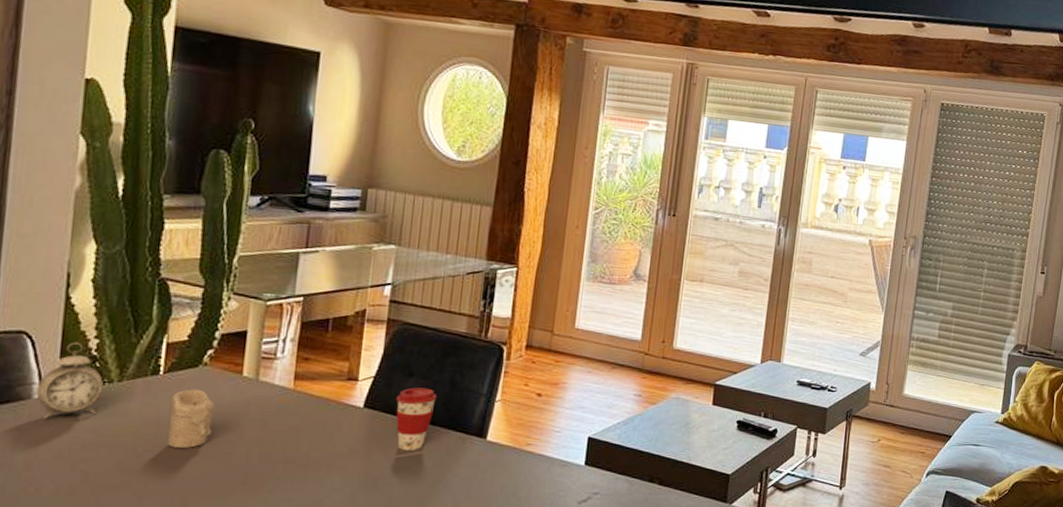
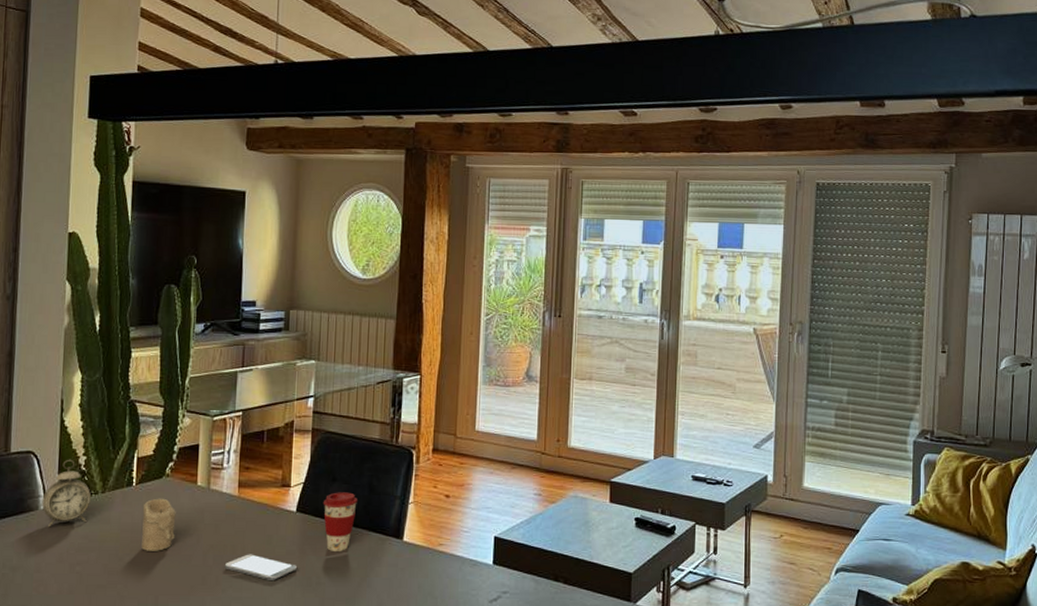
smartphone: none [273,452,362,482] -> present [225,554,298,581]

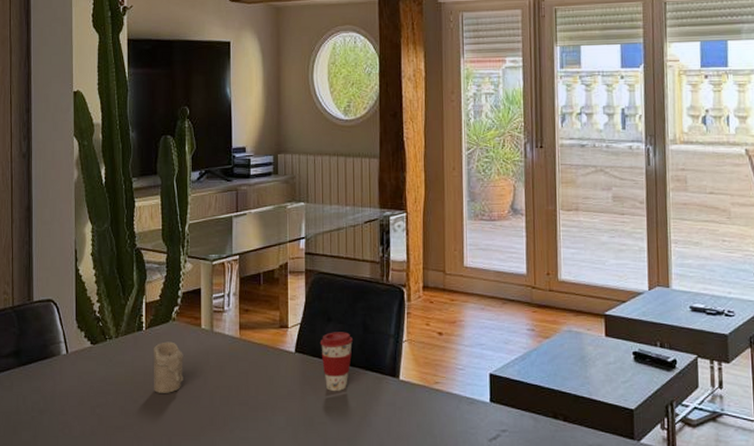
alarm clock: present [41,459,91,527] -> none [63,306,106,372]
smartphone: present [225,554,298,581] -> none [232,395,300,422]

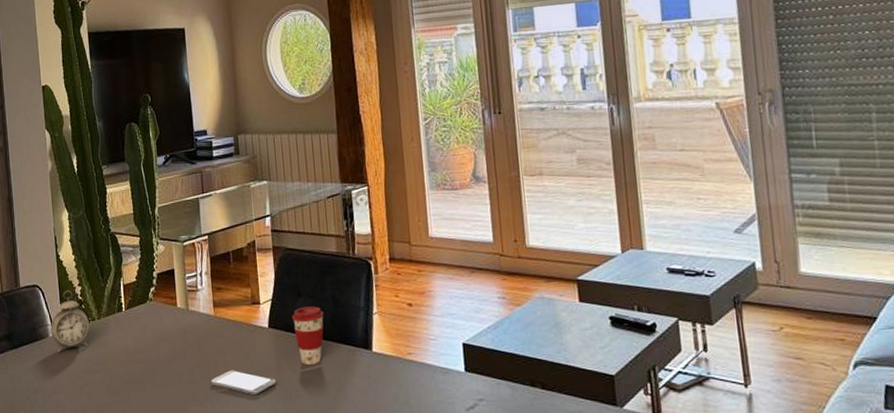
alarm clock: none [63,306,106,372] -> present [50,290,90,353]
candle: present [154,341,184,393] -> none [134,321,164,371]
smartphone: none [232,395,300,422] -> present [211,370,277,396]

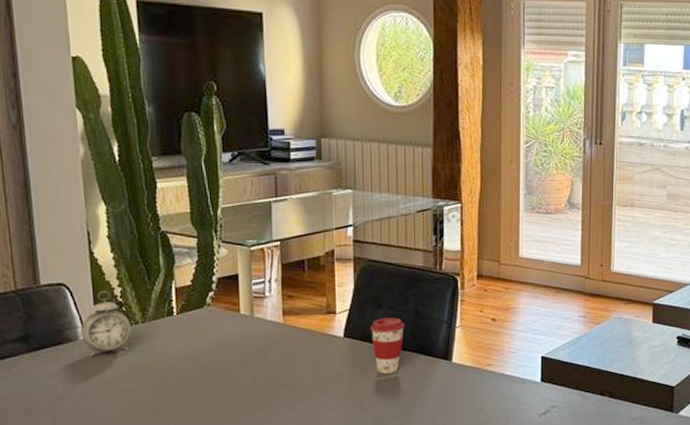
smartphone: present [211,370,277,396] -> none [277,377,349,402]

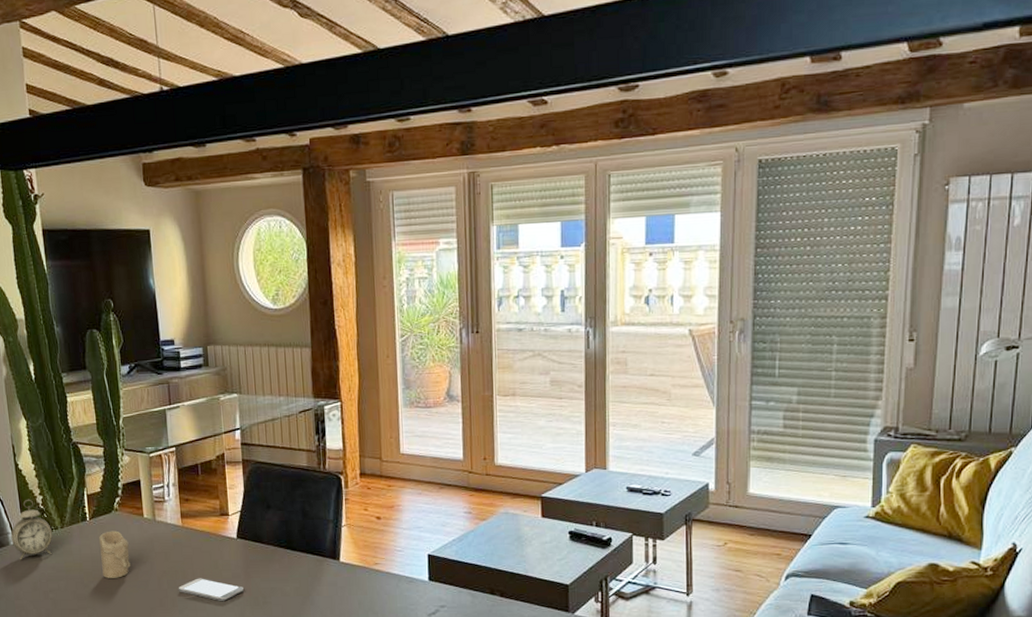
candle: none [187,327,223,377] -> present [99,530,131,578]
smartphone: none [277,377,349,402] -> present [179,578,245,602]
coffee cup: present [370,318,406,373] -> none [260,518,294,573]

